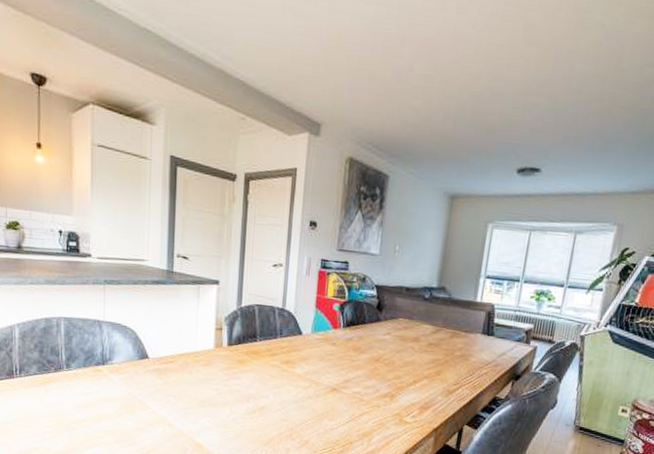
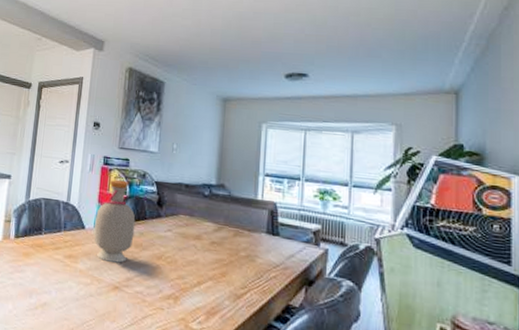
bottle: none [311,284,355,366] -> present [94,180,136,263]

